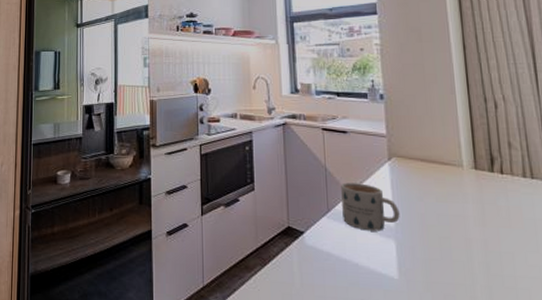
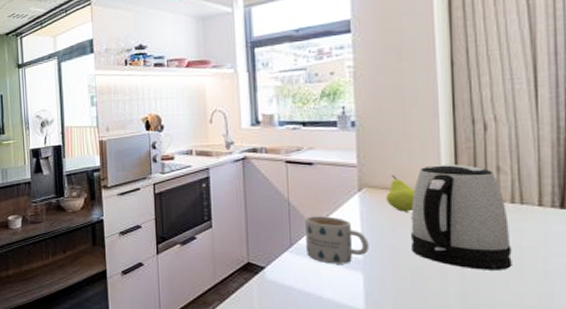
fruit: none [413,146,439,182] -> present [386,175,415,212]
kettle: none [436,138,529,242] -> present [411,163,512,270]

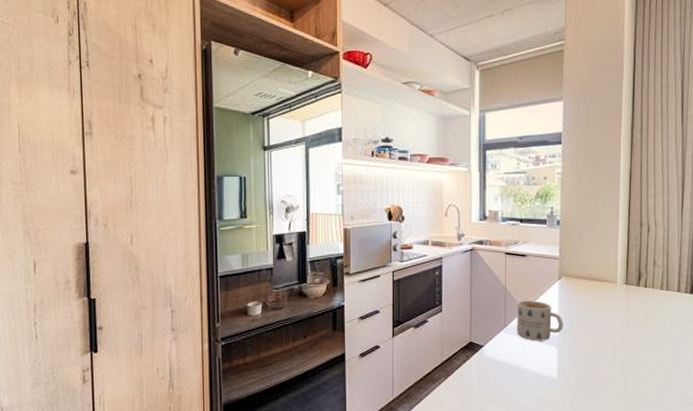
fruit: present [386,175,415,212] -> none [578,266,598,297]
kettle: present [411,163,512,270] -> none [593,258,659,342]

